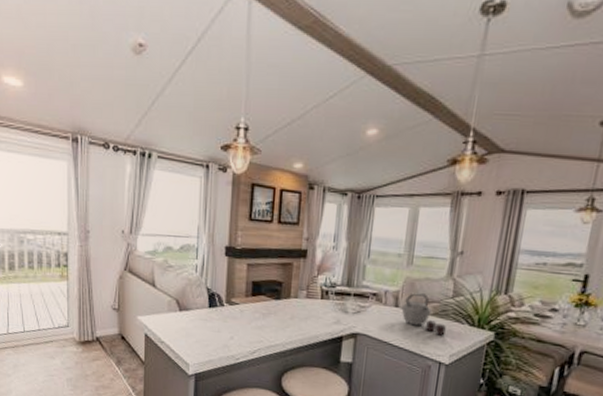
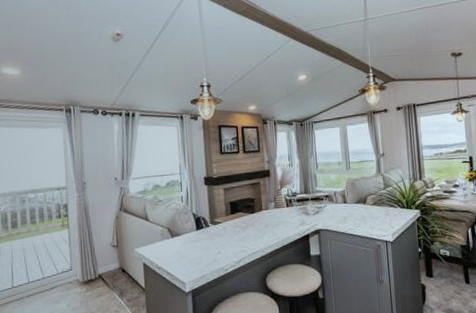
kettle: present [401,292,446,336] -> none [349,189,385,220]

